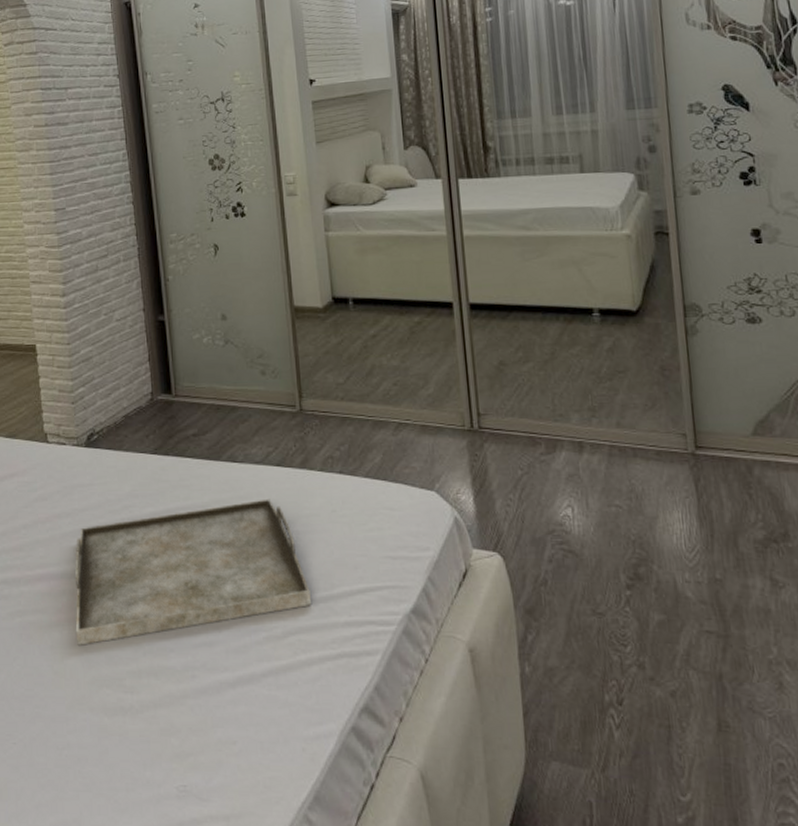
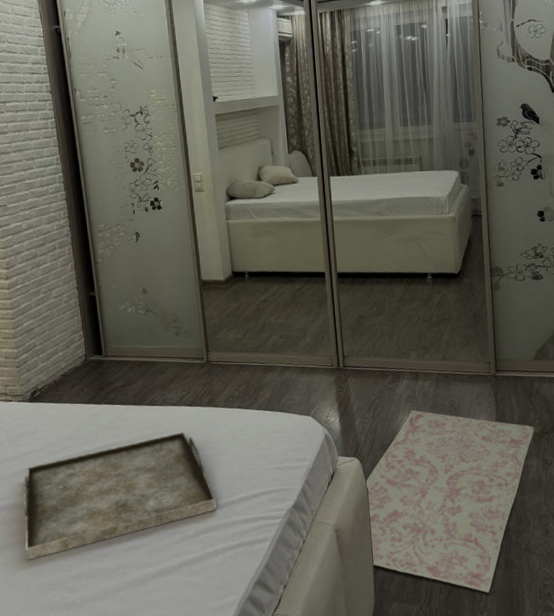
rug: none [509,493,756,765] -> present [364,410,534,593]

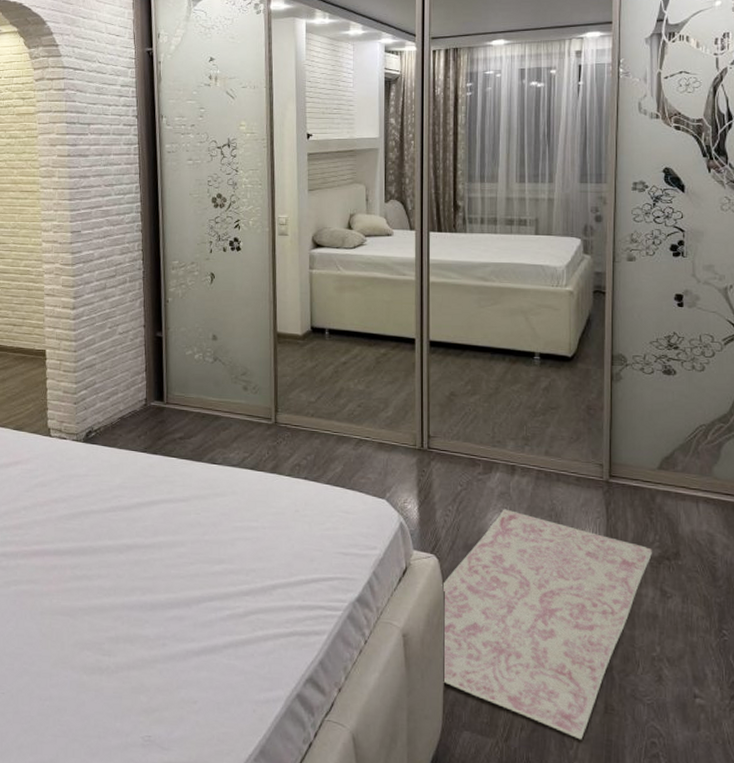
serving tray: present [23,432,217,560] -> none [63,497,271,613]

